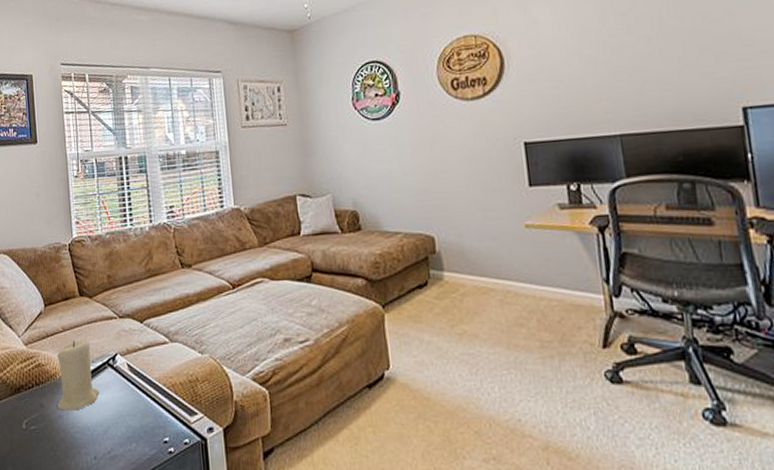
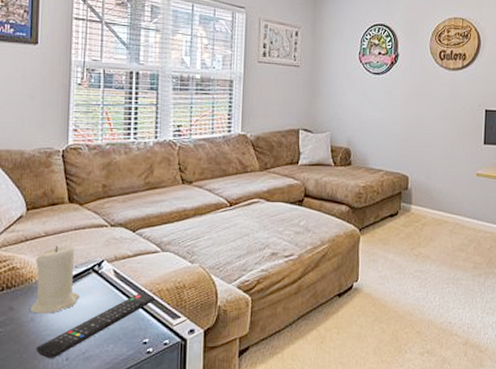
remote control: none [66,388,170,458] -> present [36,293,155,359]

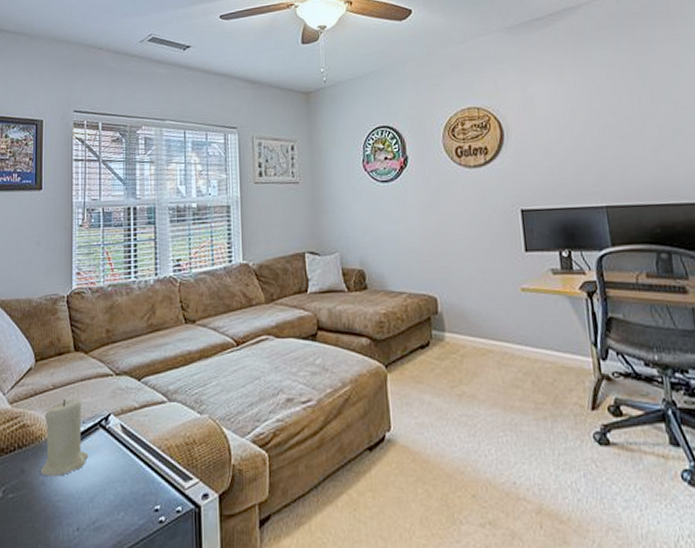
remote control: present [36,293,155,359] -> none [47,451,164,529]

